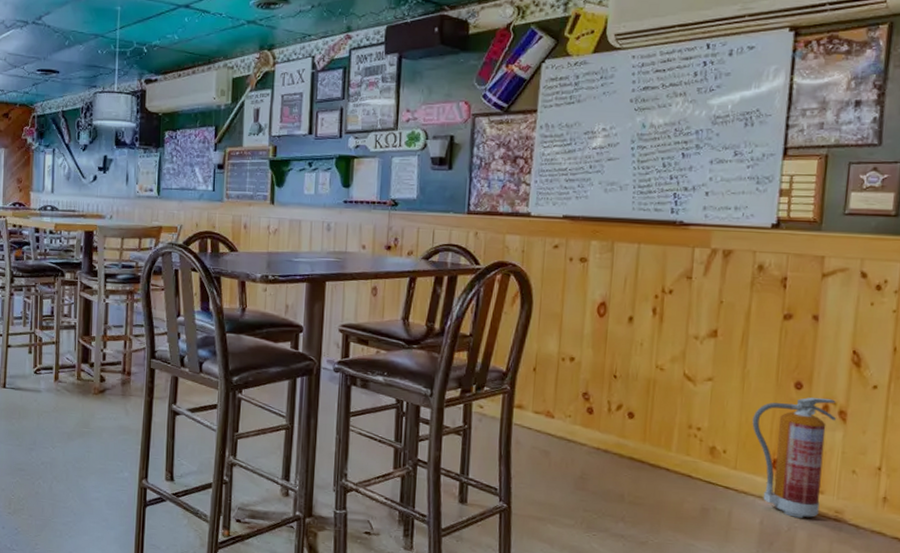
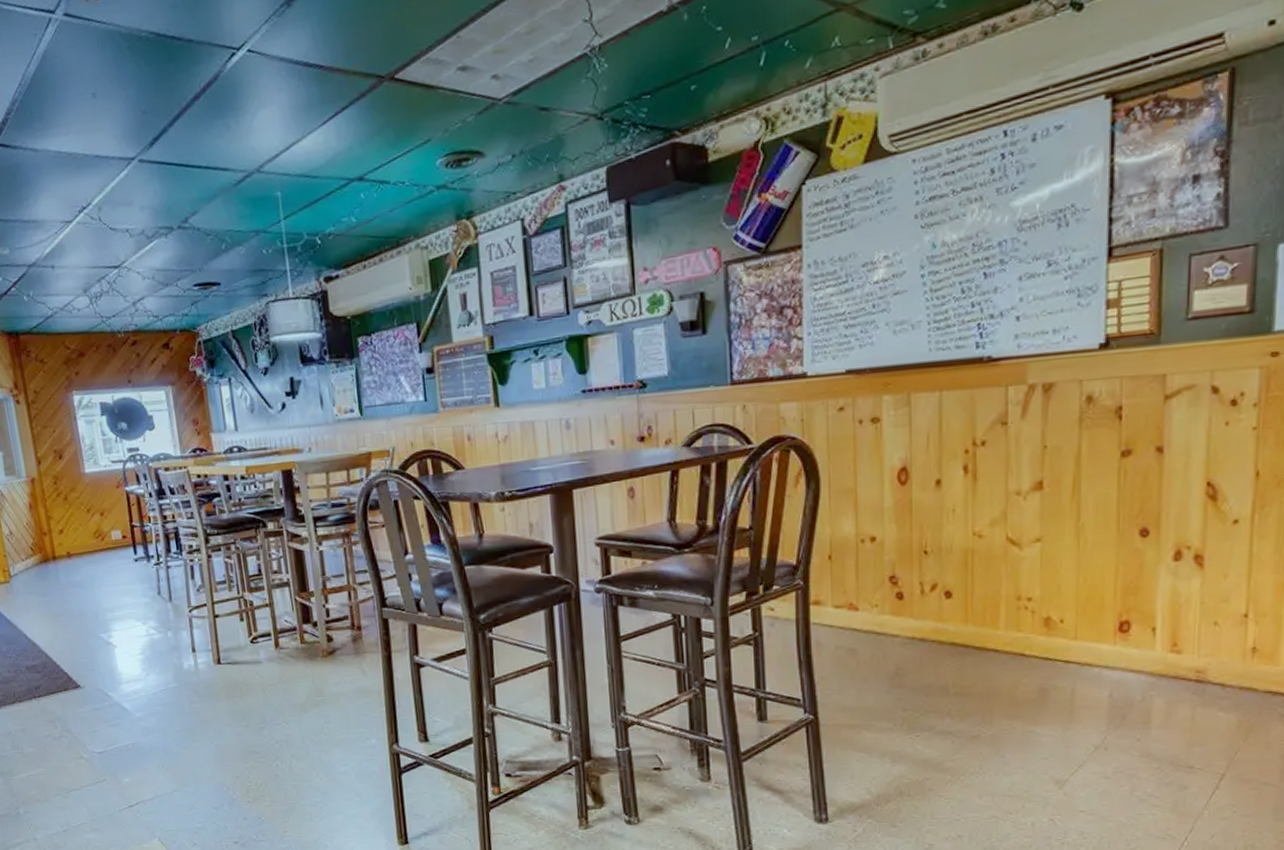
fire extinguisher: present [752,397,836,518] -> none [1092,543,1191,685]

